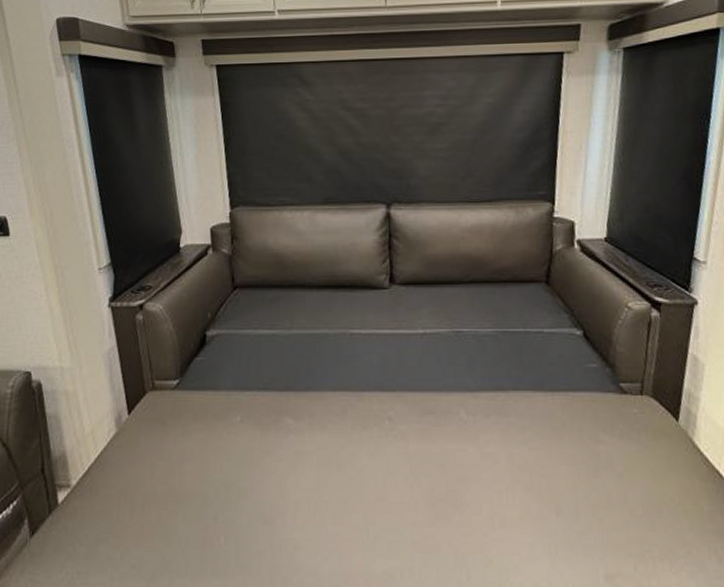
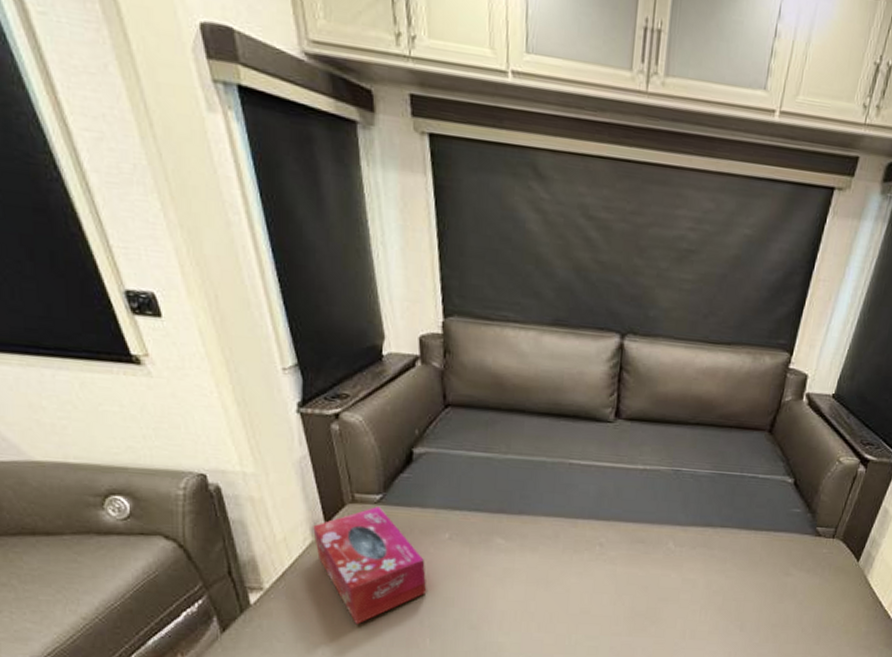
tissue box: none [117,392,221,523] -> present [313,506,427,625]

